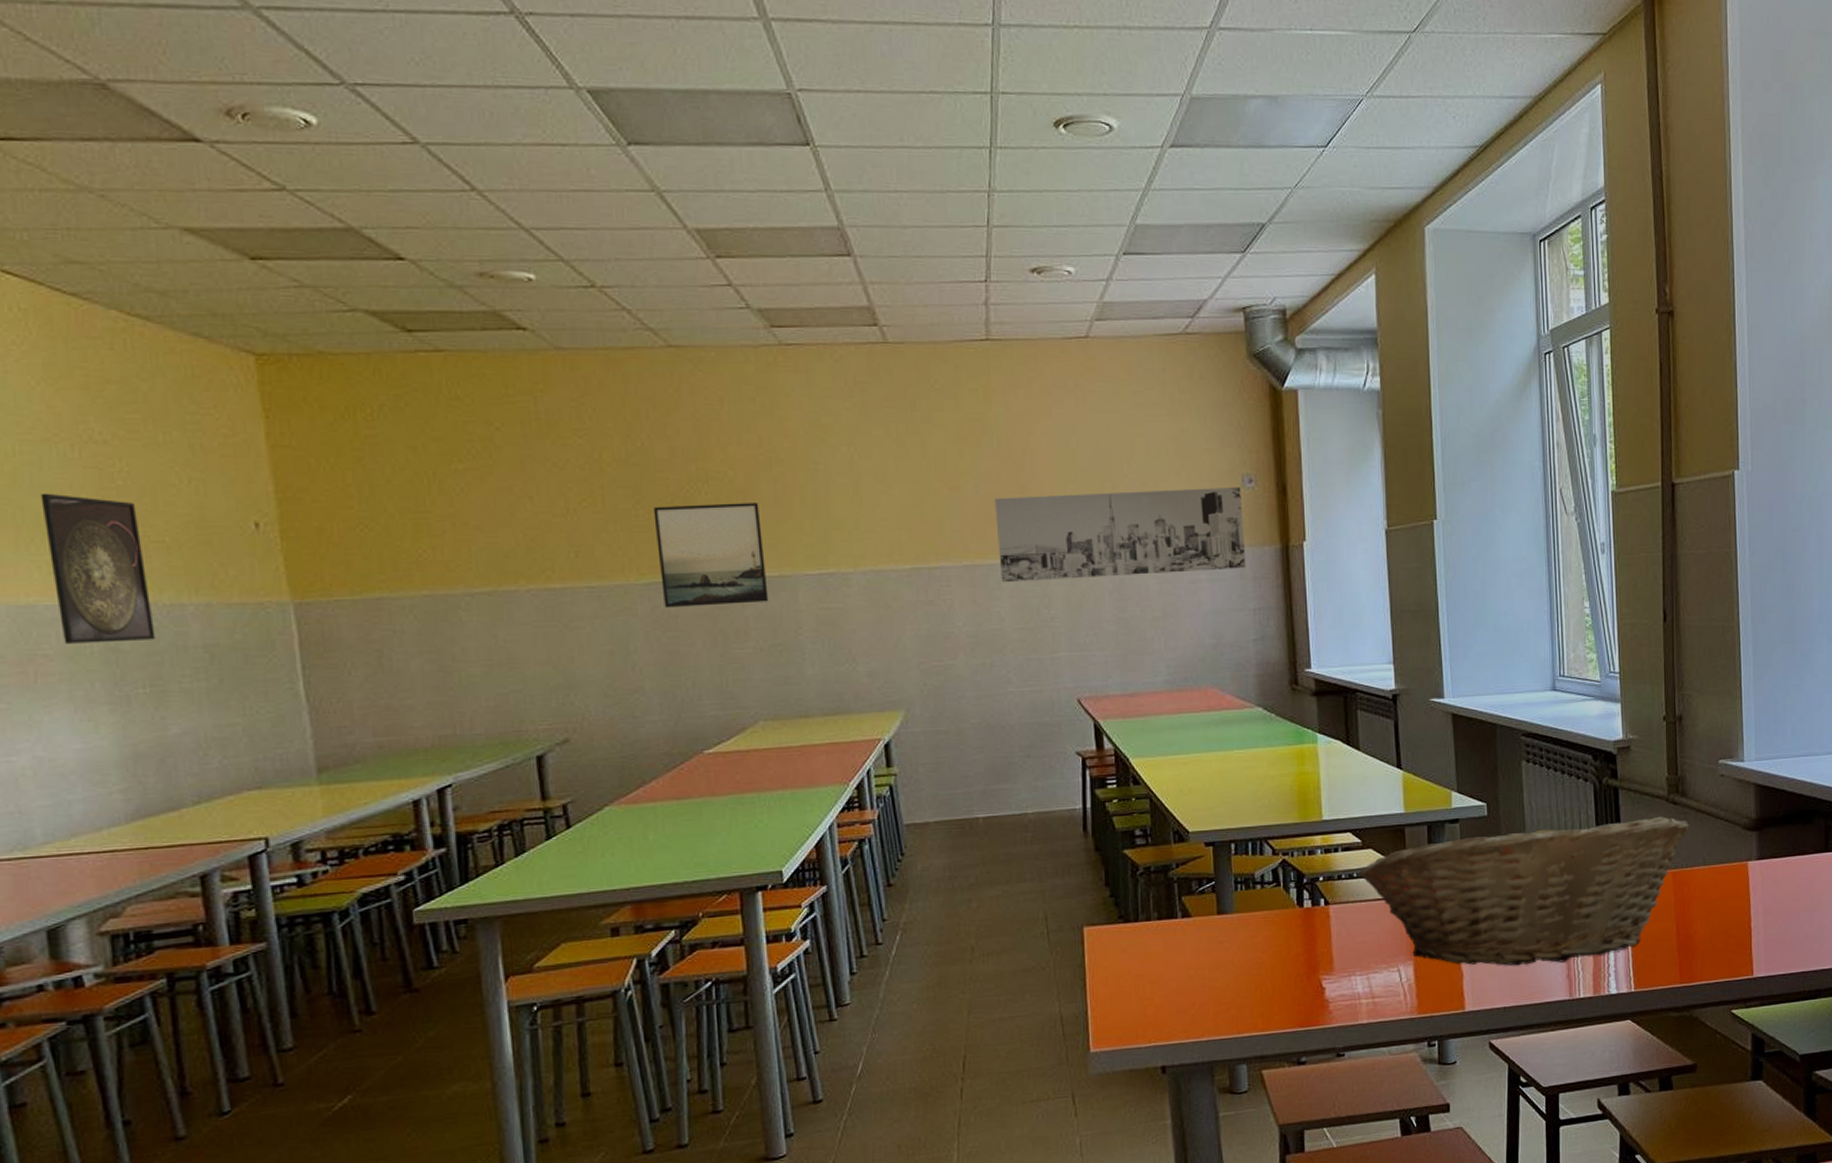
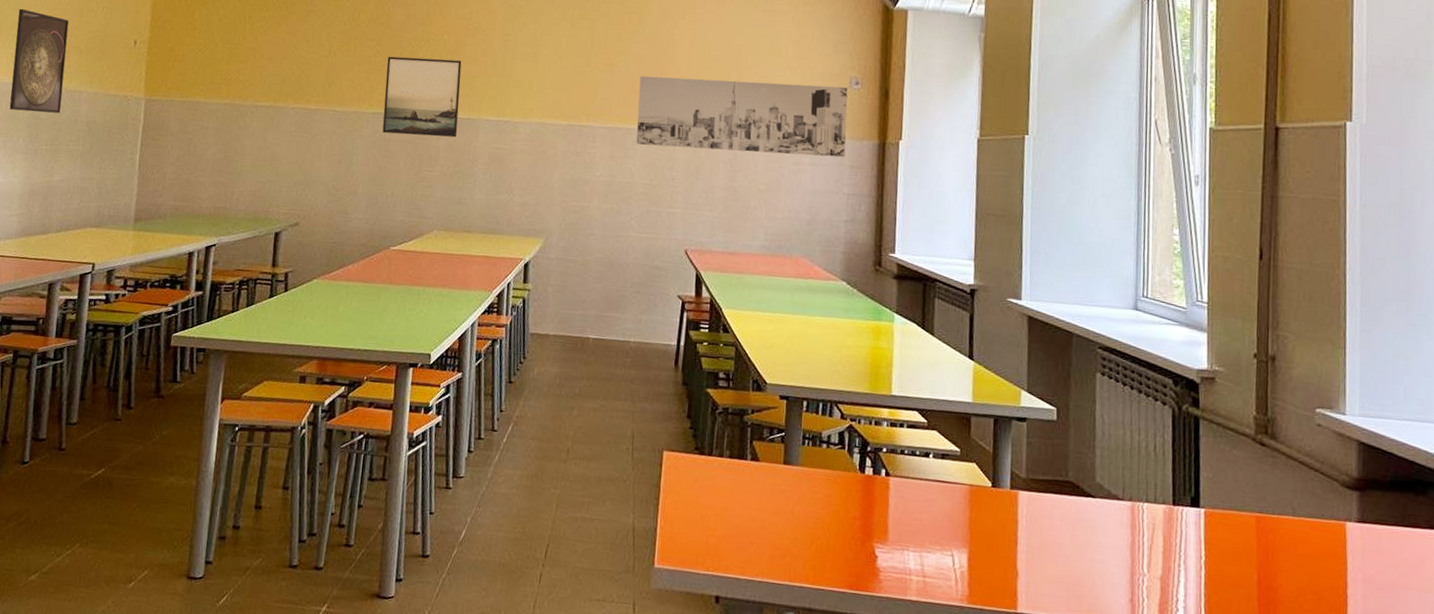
fruit basket: present [1359,816,1689,966] -> none [921,428,1278,587]

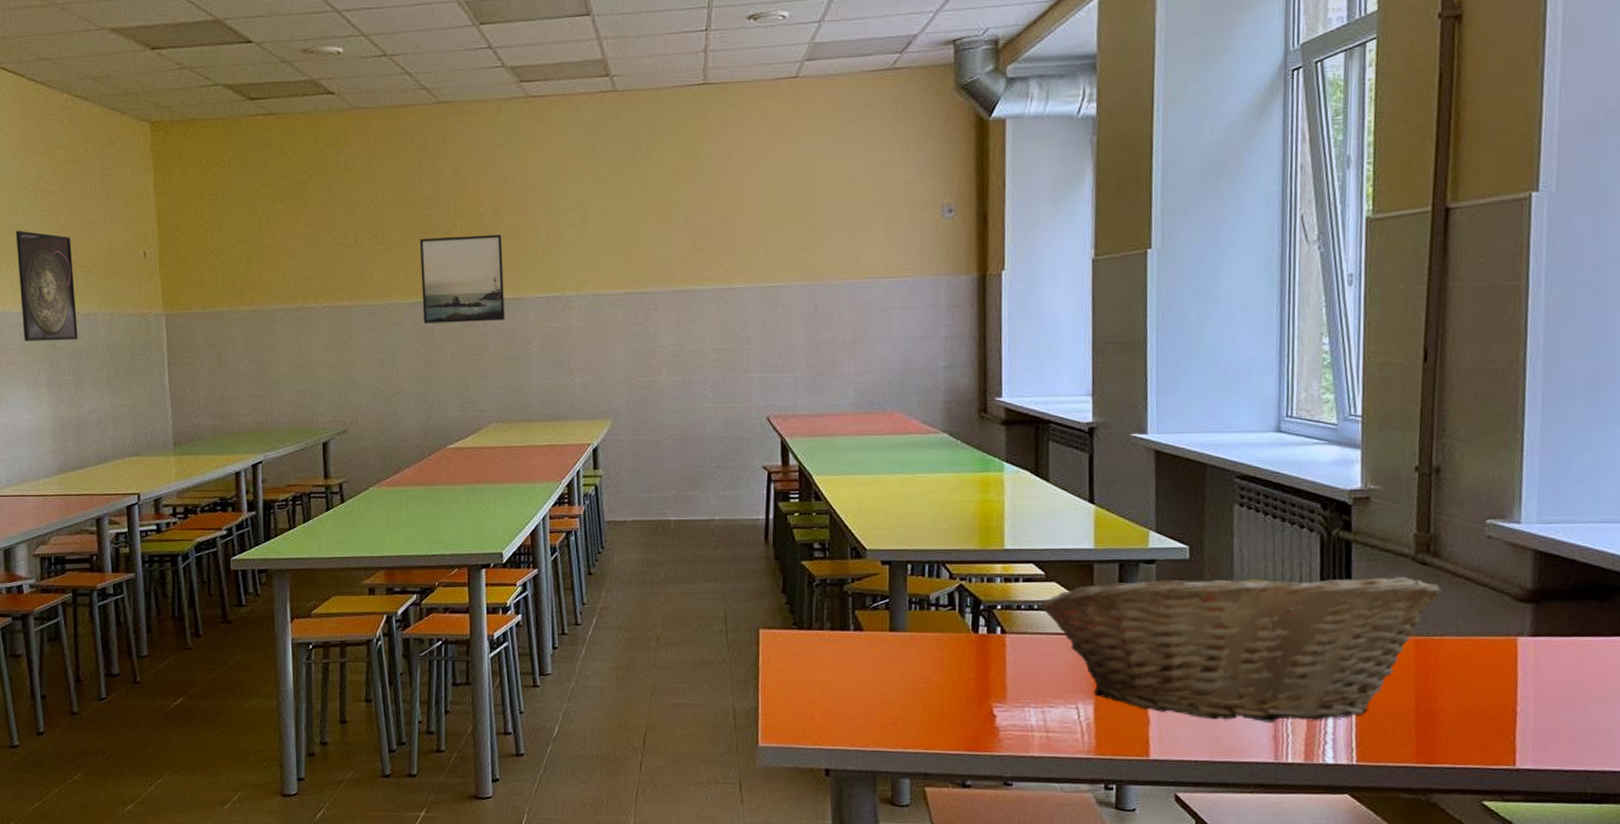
wall art: present [636,75,848,158] -> none [702,216,941,307]
fruit basket: none [921,428,1278,587] -> present [1040,565,1441,722]

